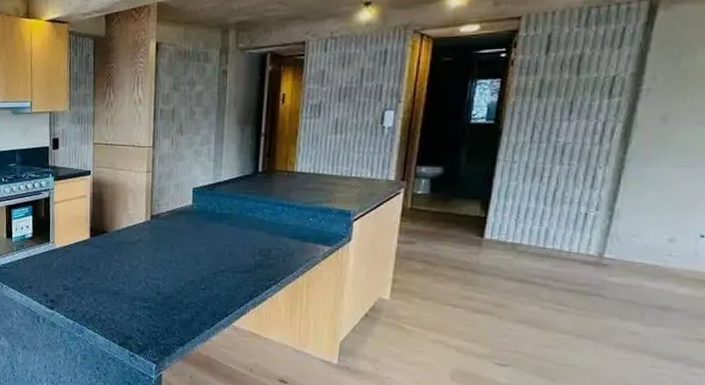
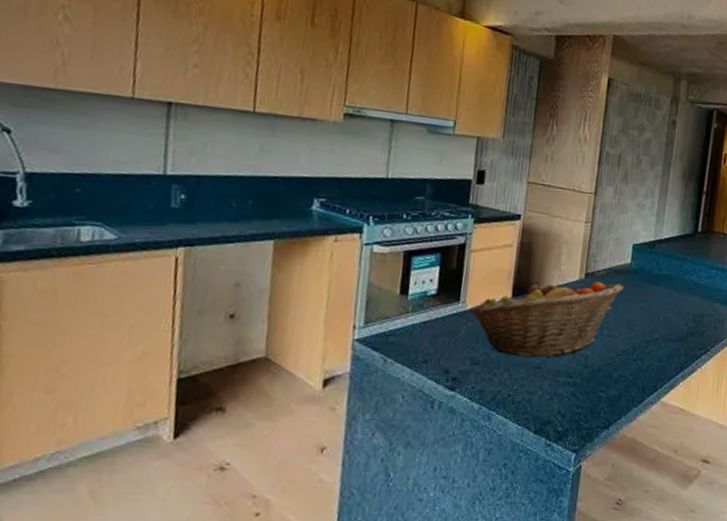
fruit basket: none [57,222,187,286] -> present [468,281,624,358]

